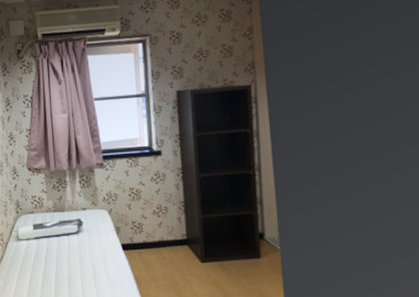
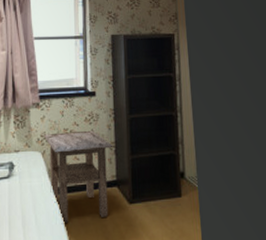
side table: none [109,189,184,278] -> present [43,130,114,224]

